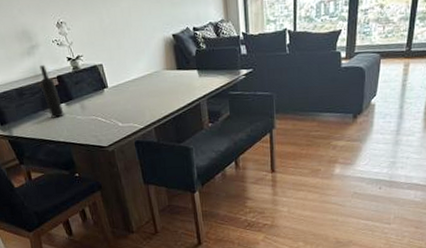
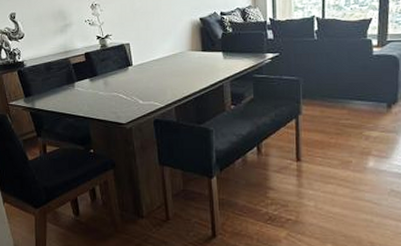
wine bottle: present [40,64,64,118] -> none [69,42,87,93]

